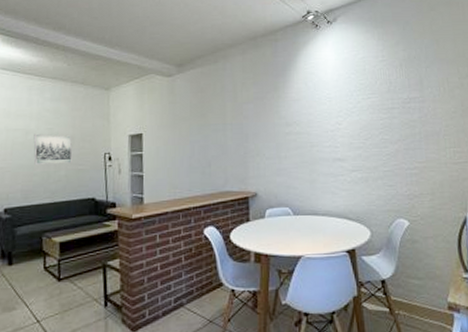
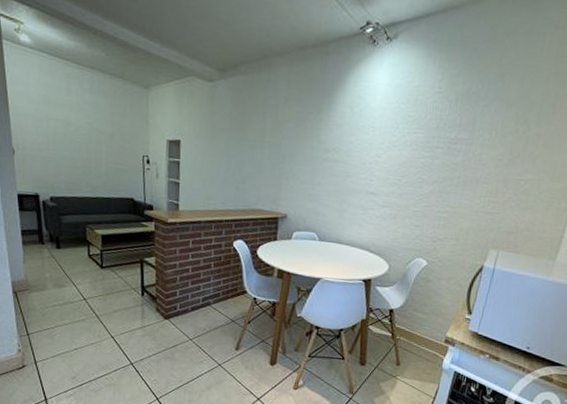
wall art: present [33,133,73,164] -> none [74,126,112,162]

